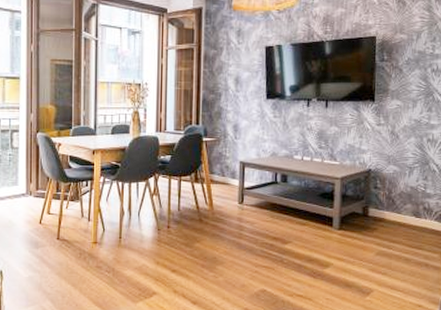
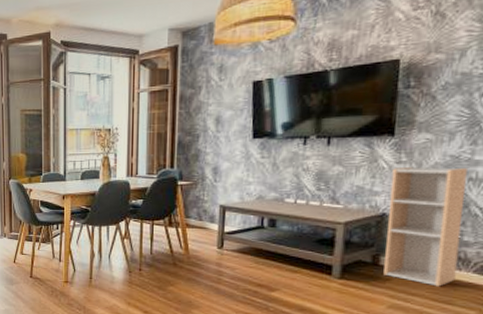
shelf: none [372,128,426,234] -> present [383,166,467,287]

